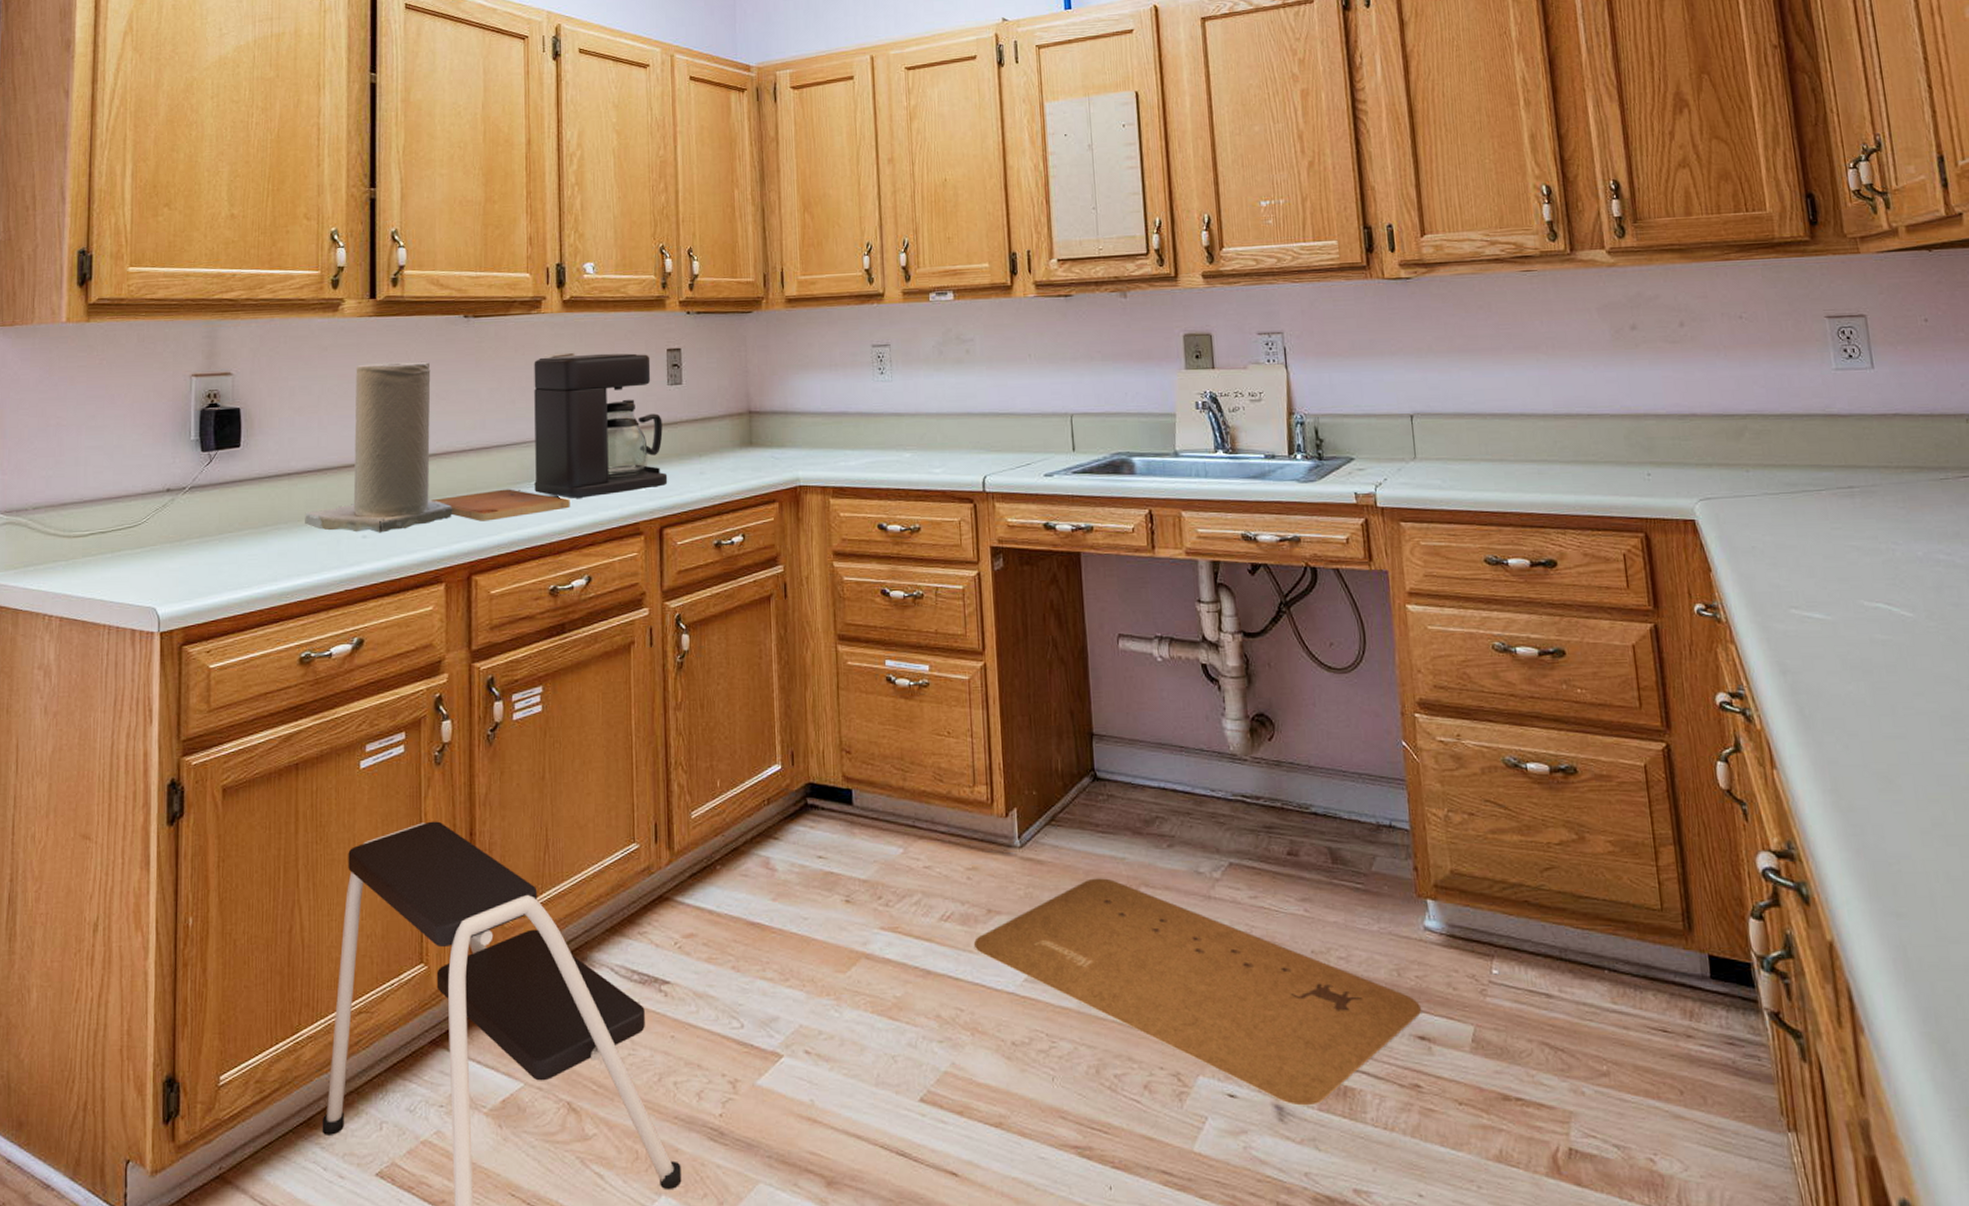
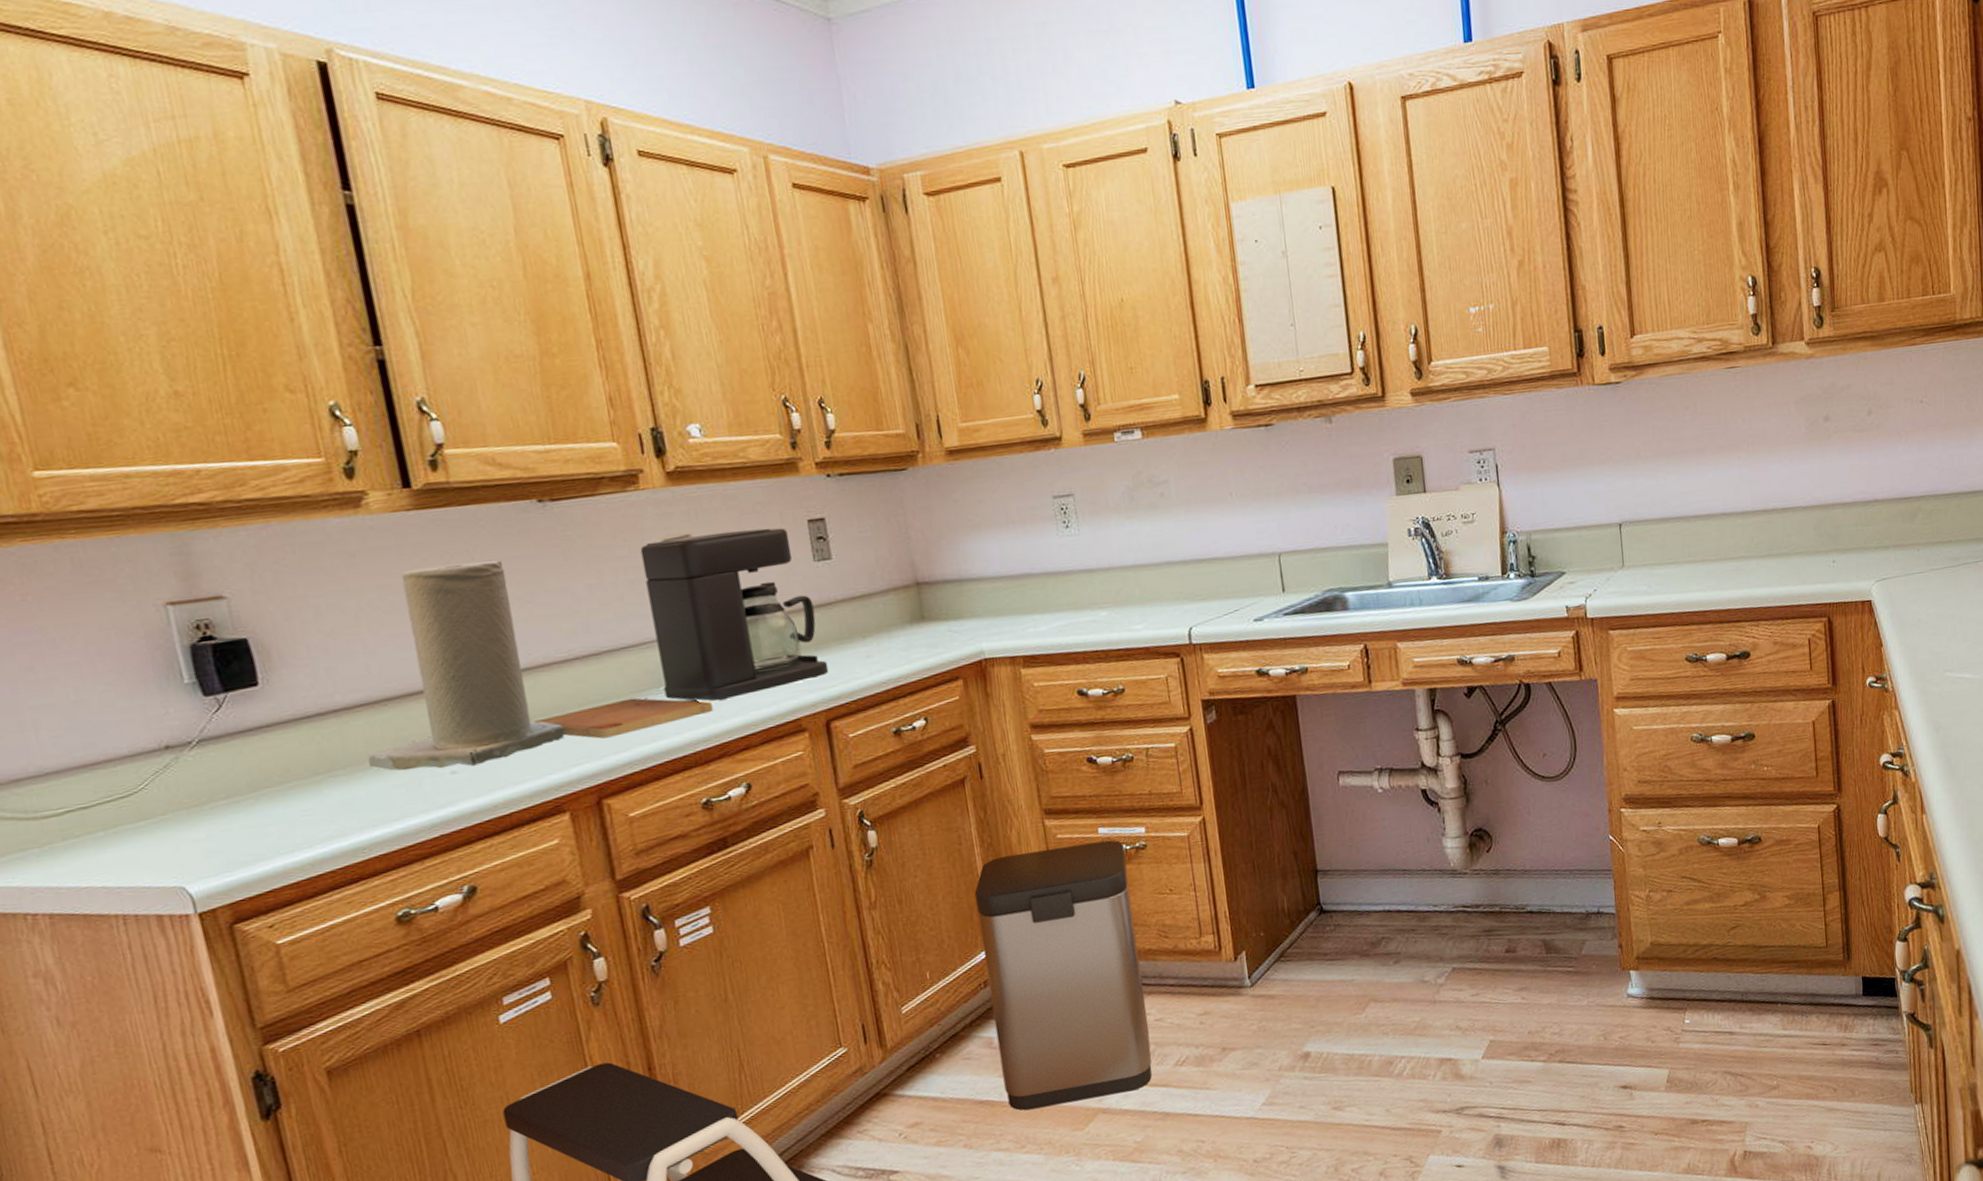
pedal bin: none [768,673,918,941] -> present [974,840,1152,1111]
doormat: present [973,878,1422,1106] -> none [1210,1000,1625,1163]

